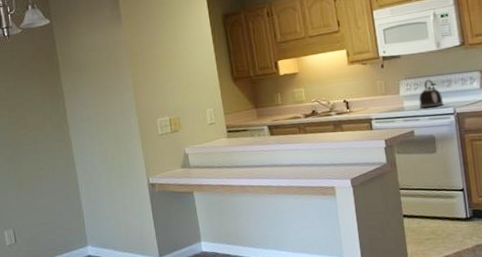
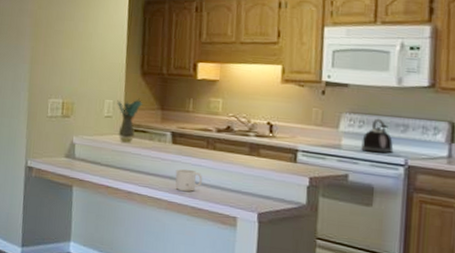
vase: none [217,102,239,144] -> present [117,98,143,143]
mug: none [277,154,302,175] -> present [175,168,203,192]

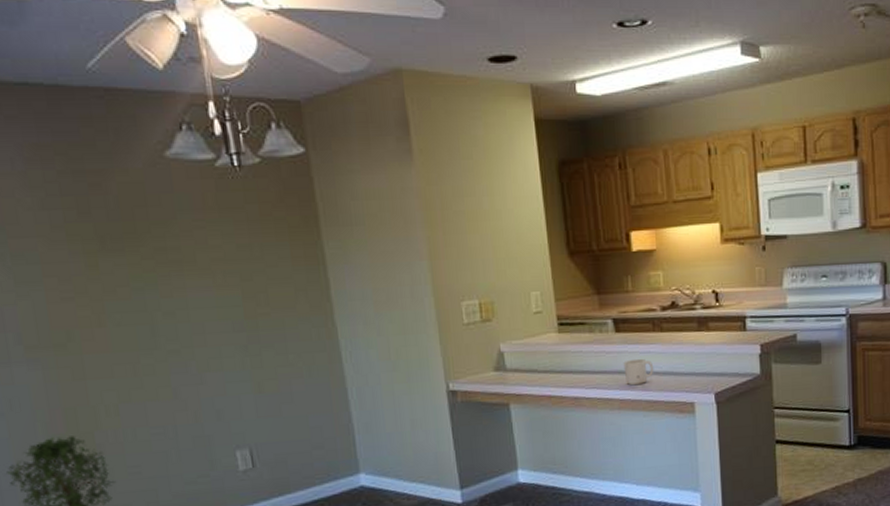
vase: present [117,98,143,143] -> none [545,284,576,341]
kettle: present [361,118,394,154] -> none [805,268,835,308]

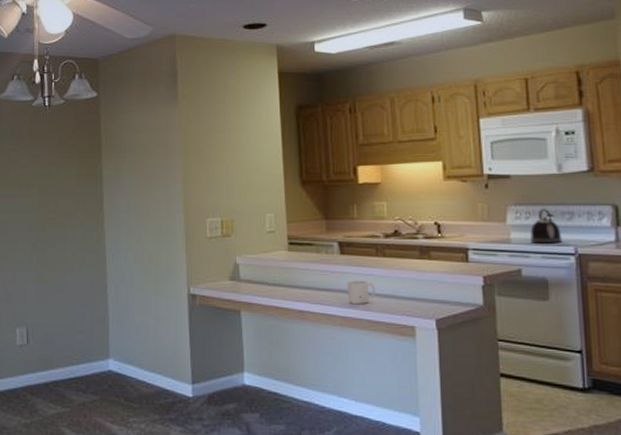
kettle: none [805,268,835,308] -> present [530,208,563,245]

